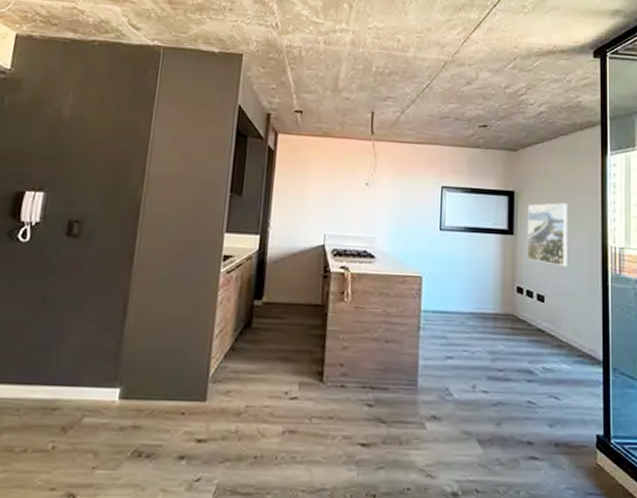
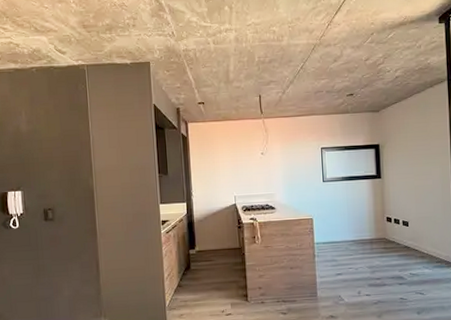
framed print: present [526,203,567,266] -> none [391,149,425,198]

